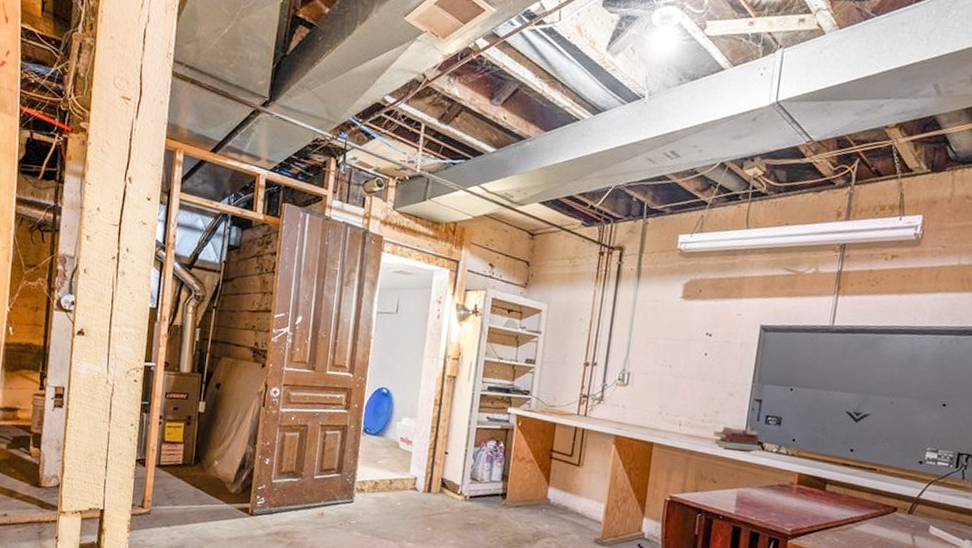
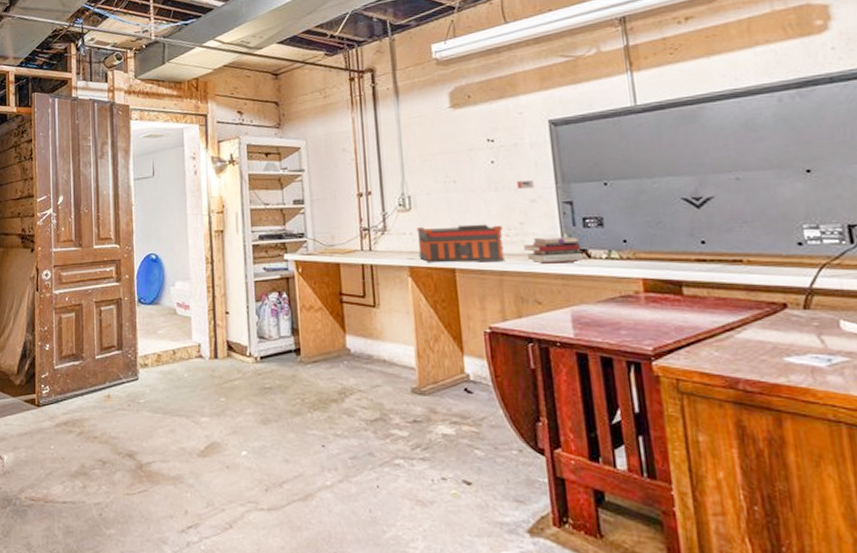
toolbox: none [625,375,736,443] -> present [416,180,534,264]

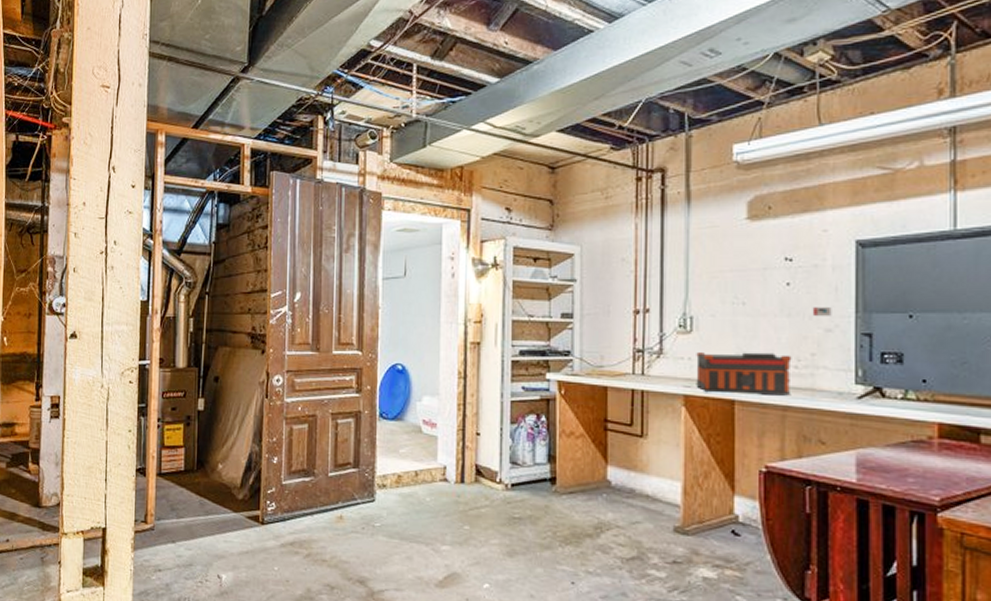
books: present [524,236,584,264] -> none [813,370,877,402]

